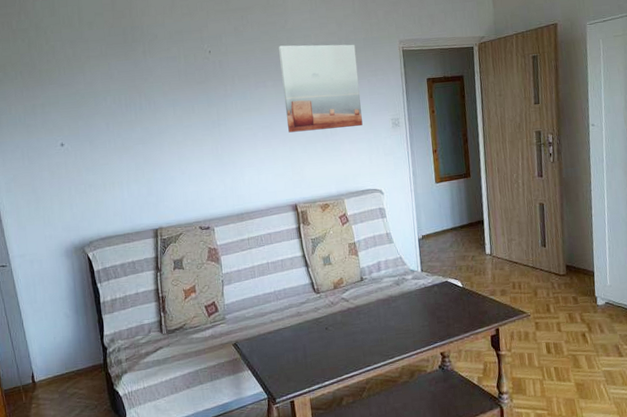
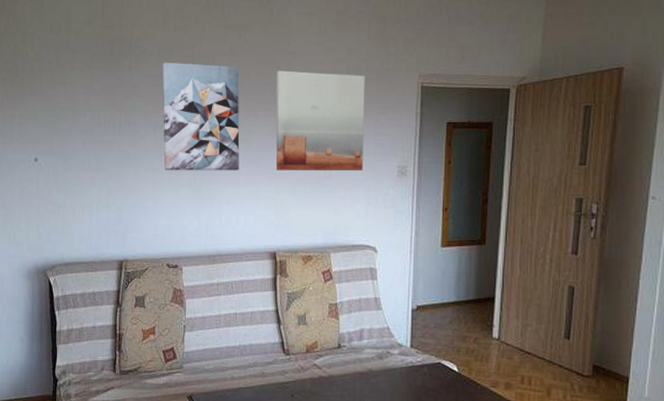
wall art: none [174,44,256,143] -> present [162,62,240,171]

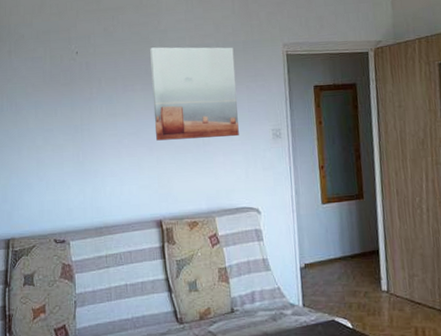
wall art: present [162,62,240,171] -> none [40,45,120,148]

